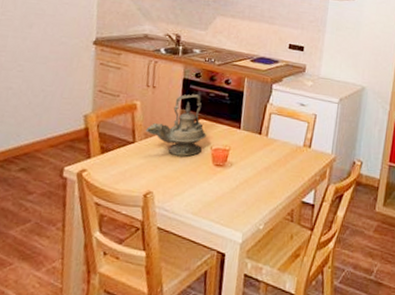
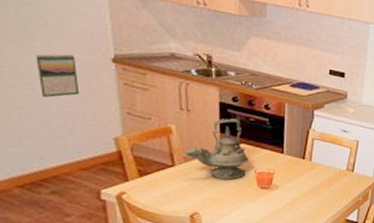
calendar: none [29,39,63,79] -> present [36,54,80,98]

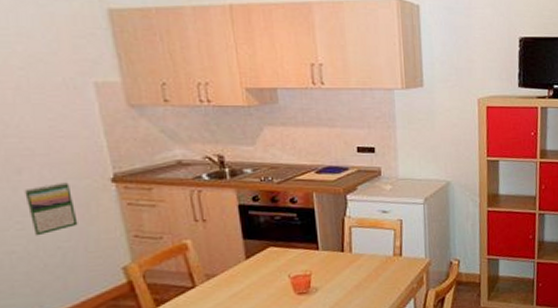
teapot: present [185,118,249,180] -> none [205,220,280,292]

